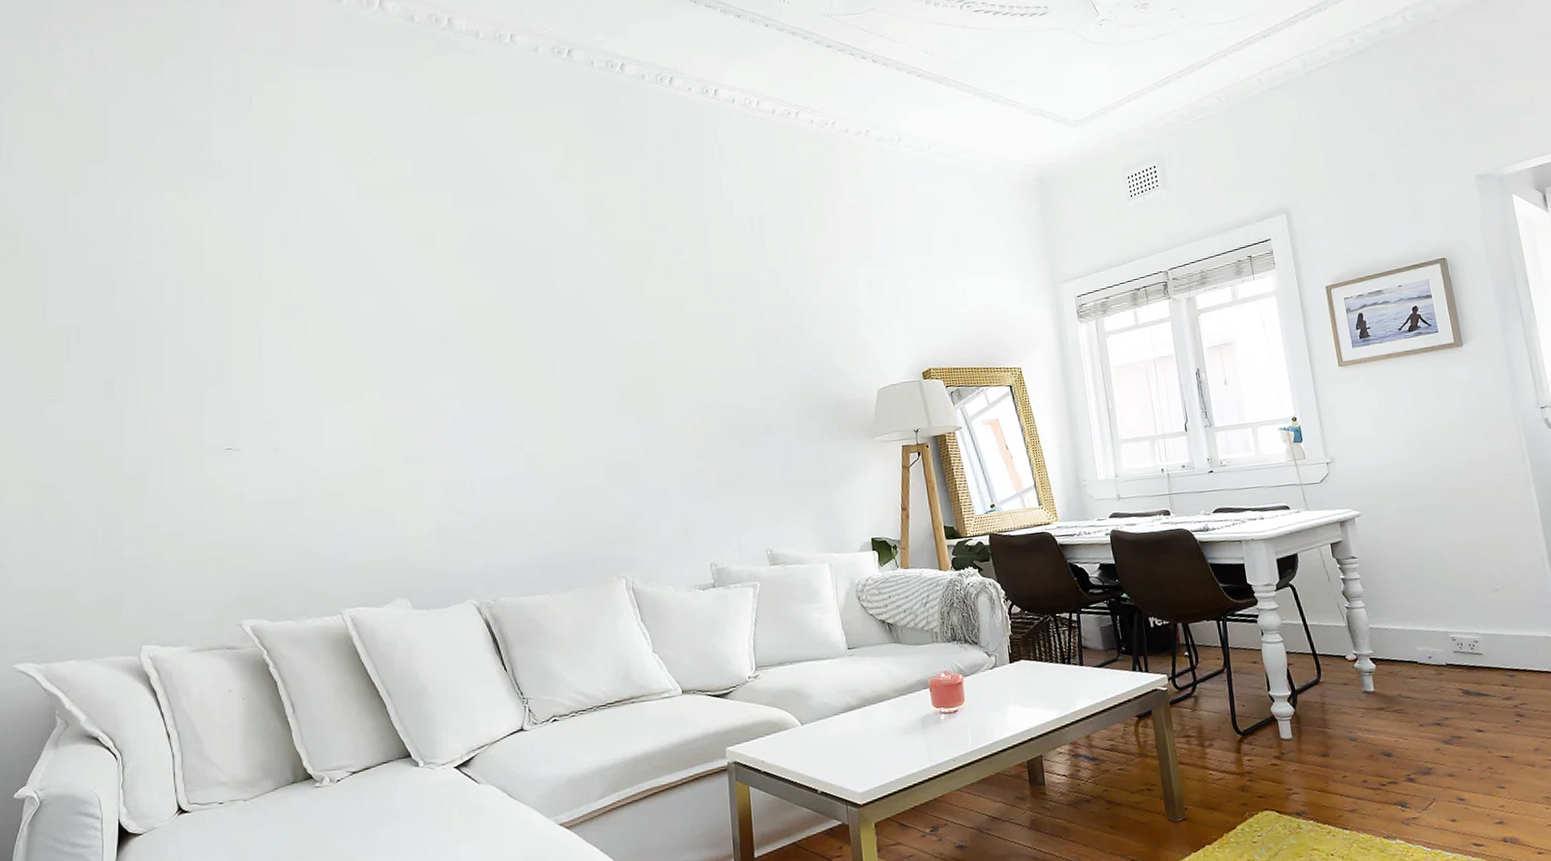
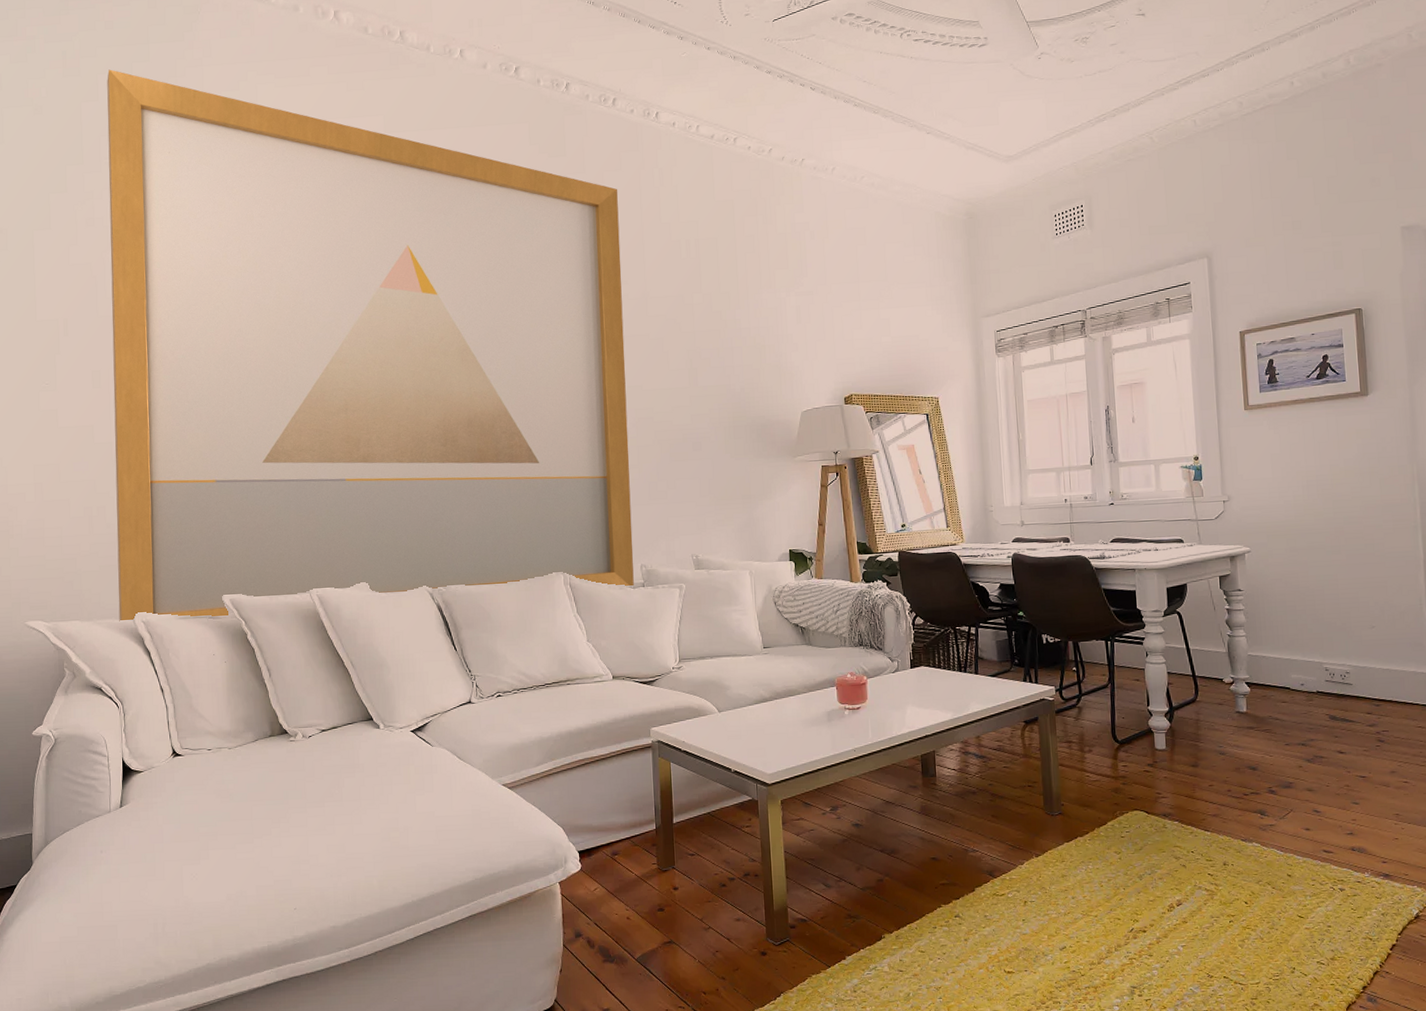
wall art: none [122,65,704,659] -> present [107,69,634,622]

